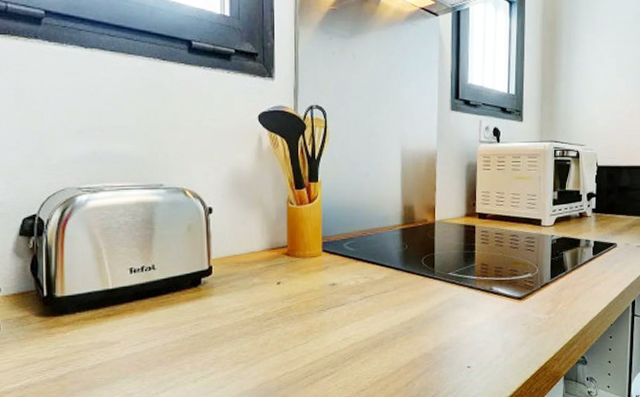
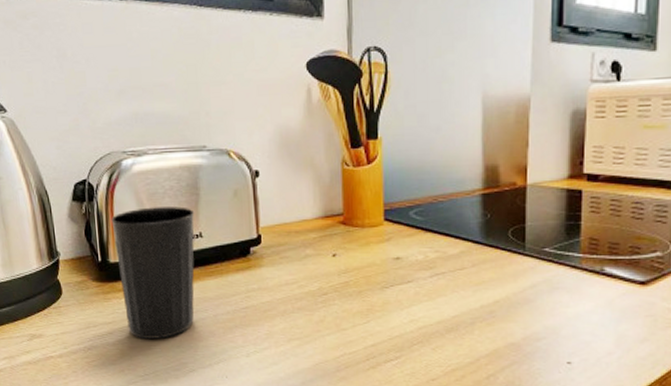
cup: none [61,241,148,373] -> present [111,206,195,340]

